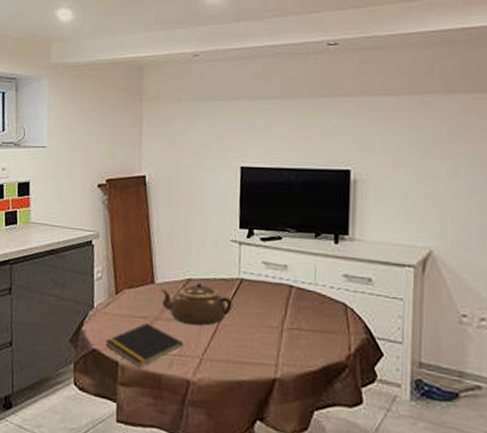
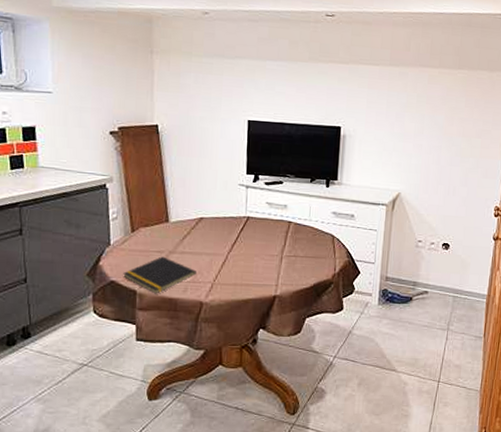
teapot: present [161,282,233,326] -> none [175,220,240,257]

